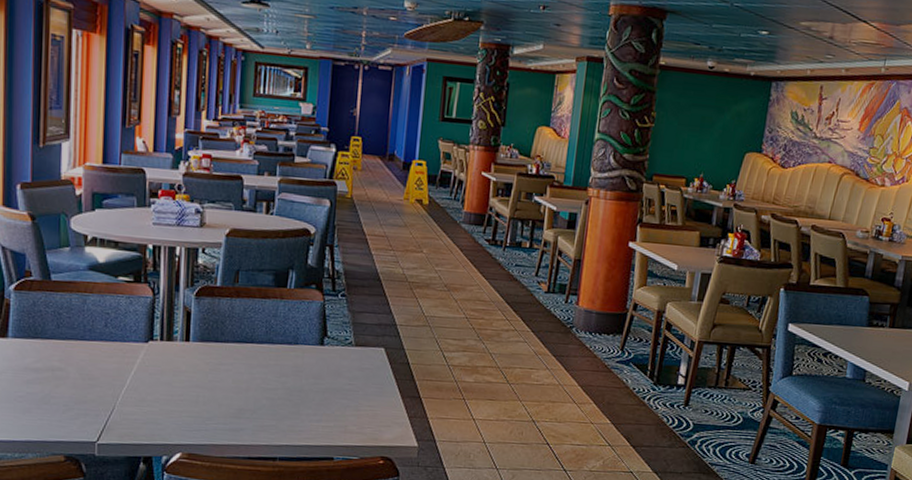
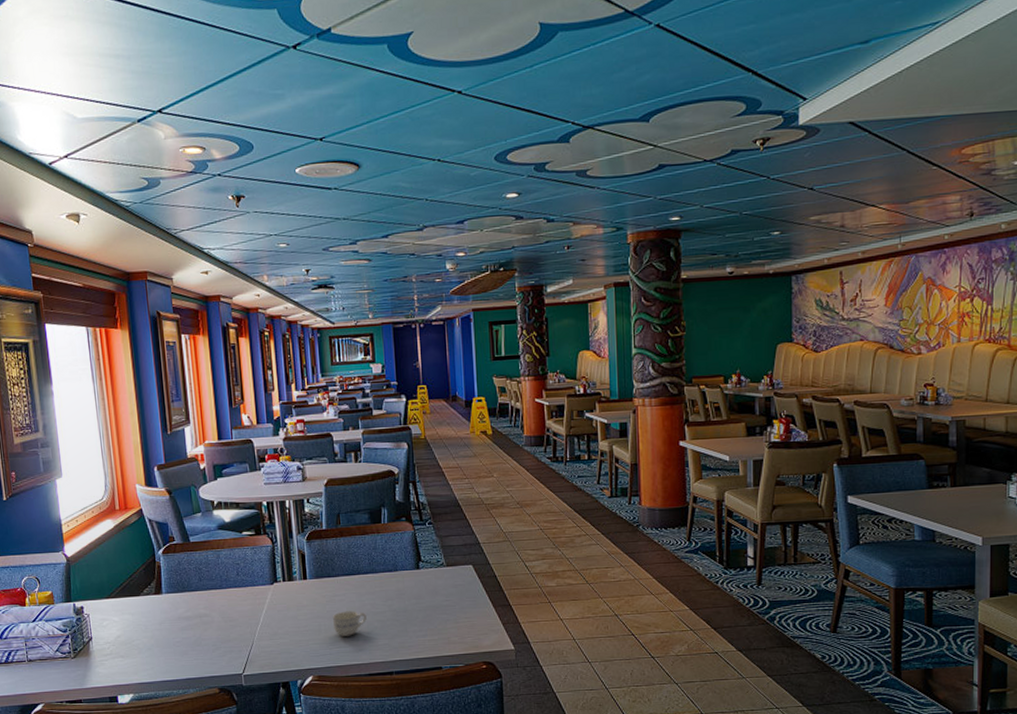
cup: none [213,382,255,412] -> present [332,611,367,636]

